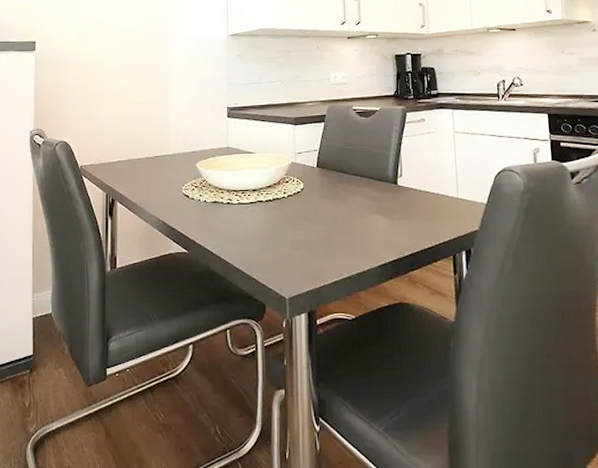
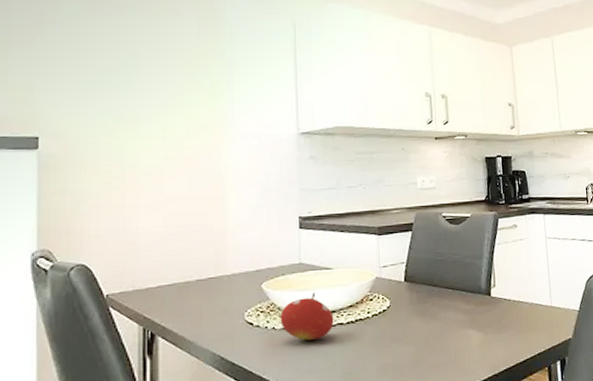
fruit: none [210,173,255,213] -> present [280,293,334,341]

